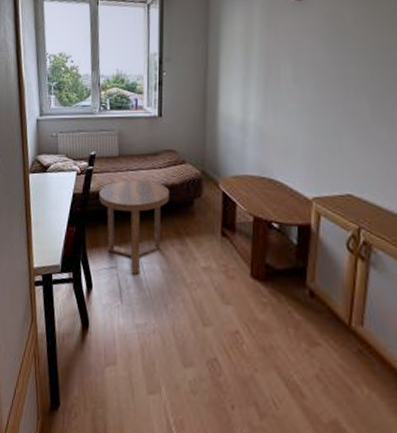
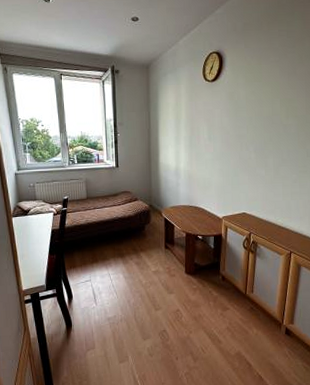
side table: present [99,180,169,275] -> none [73,215,127,283]

